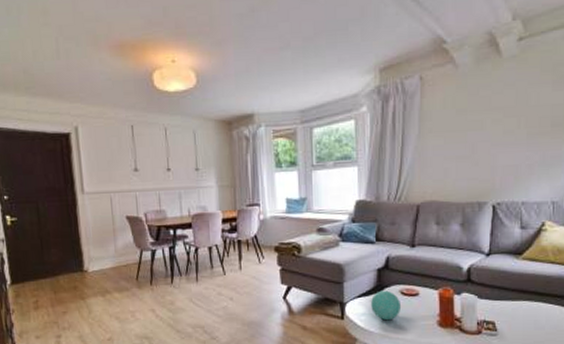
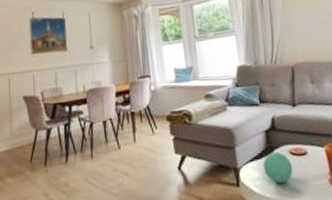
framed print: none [128,131,172,174] -> present [29,16,68,55]

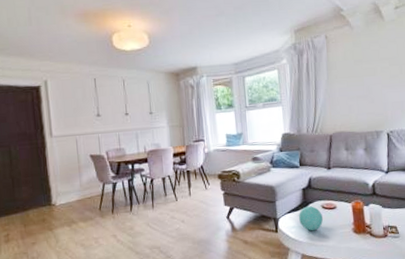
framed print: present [29,16,68,55] -> none [91,83,129,119]

